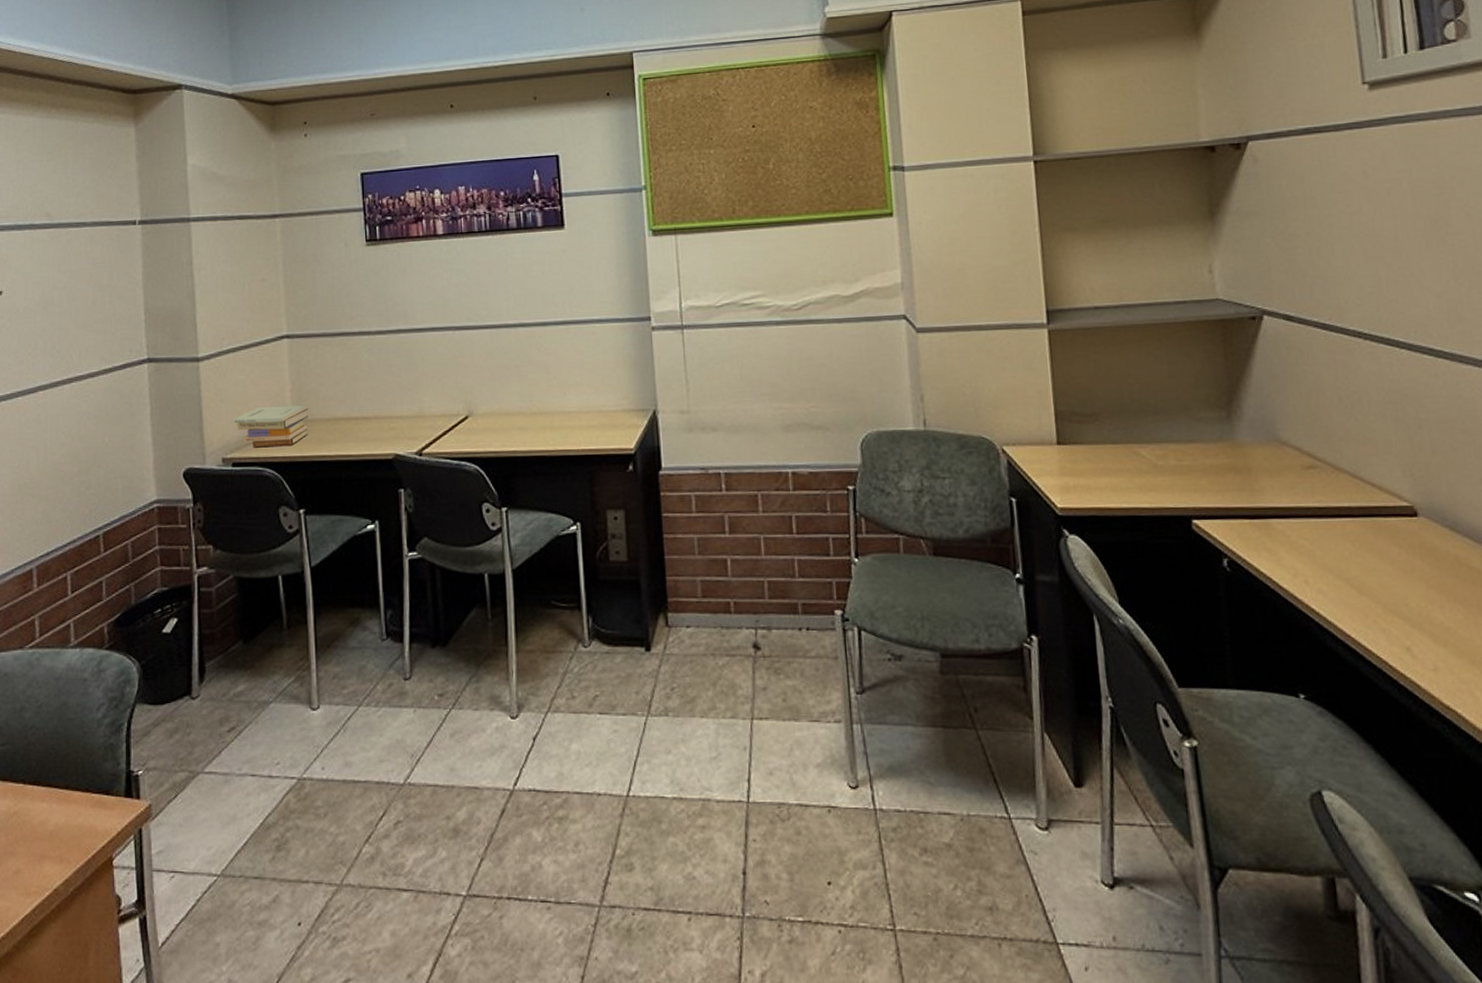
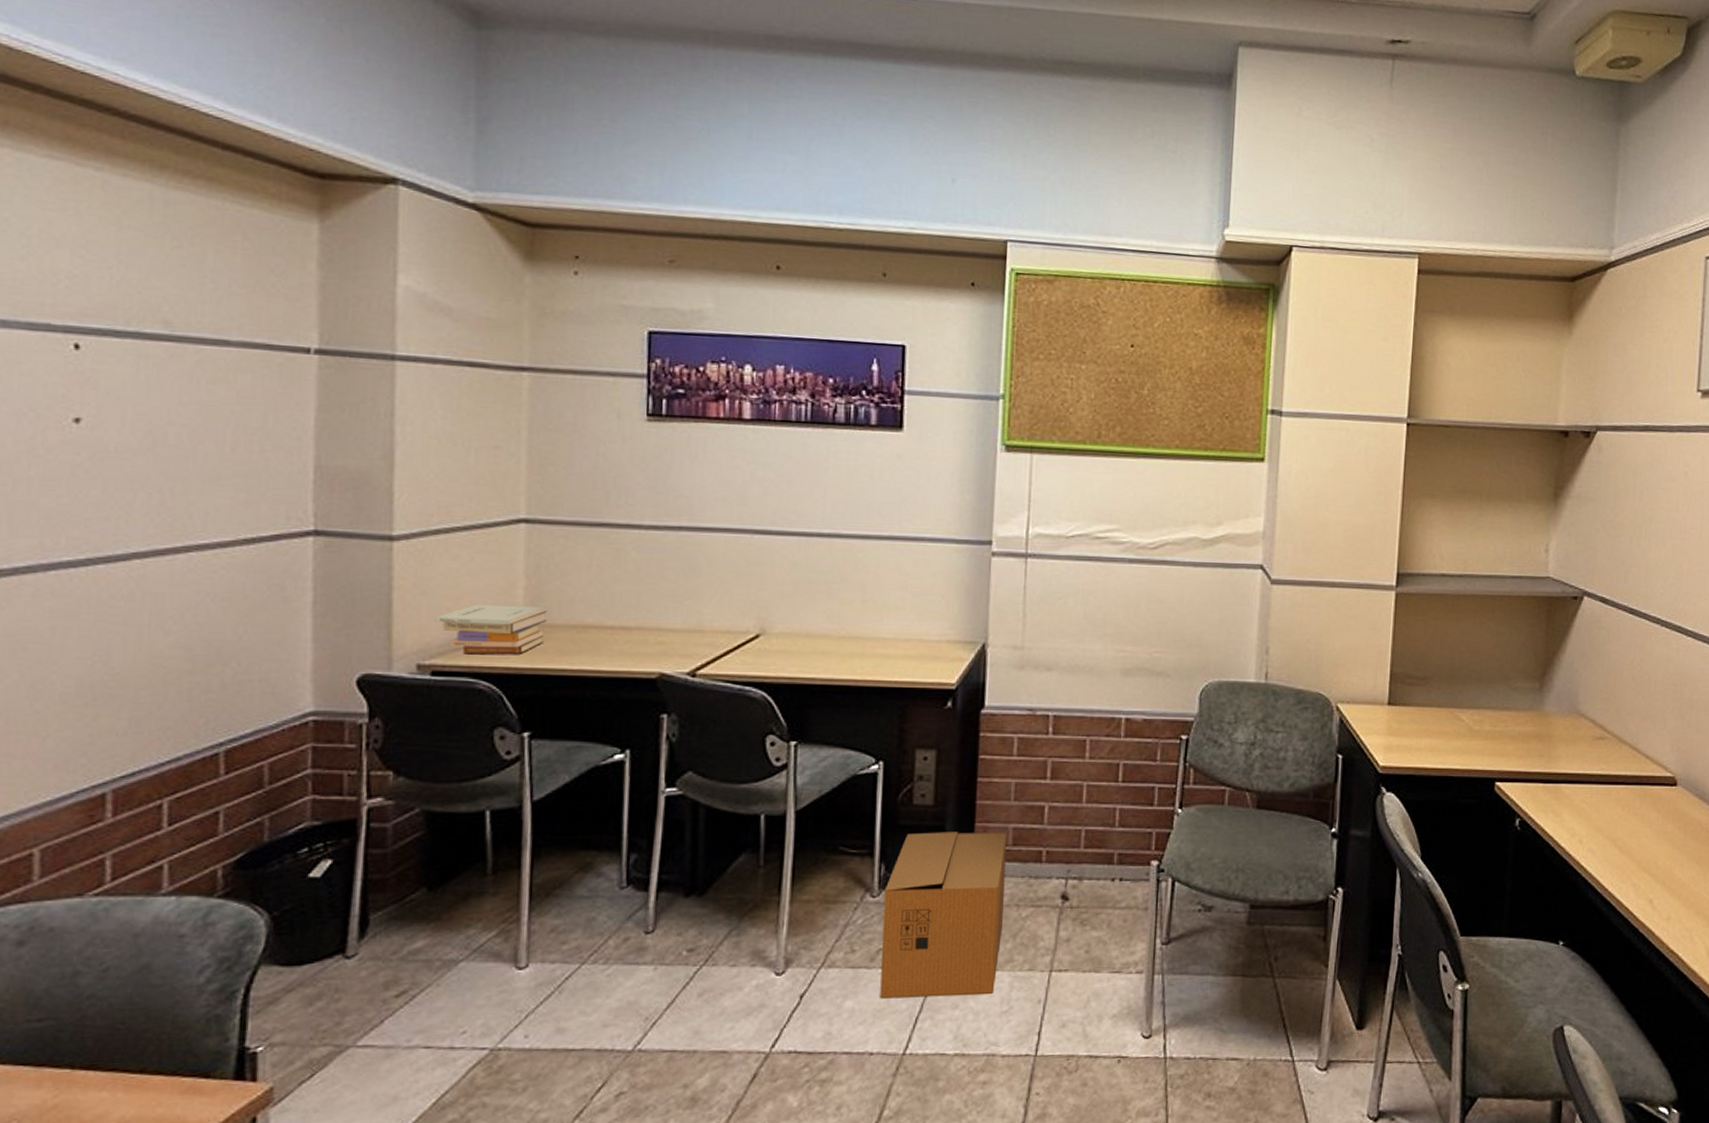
box: none [594,585,703,743] -> present [880,832,1007,999]

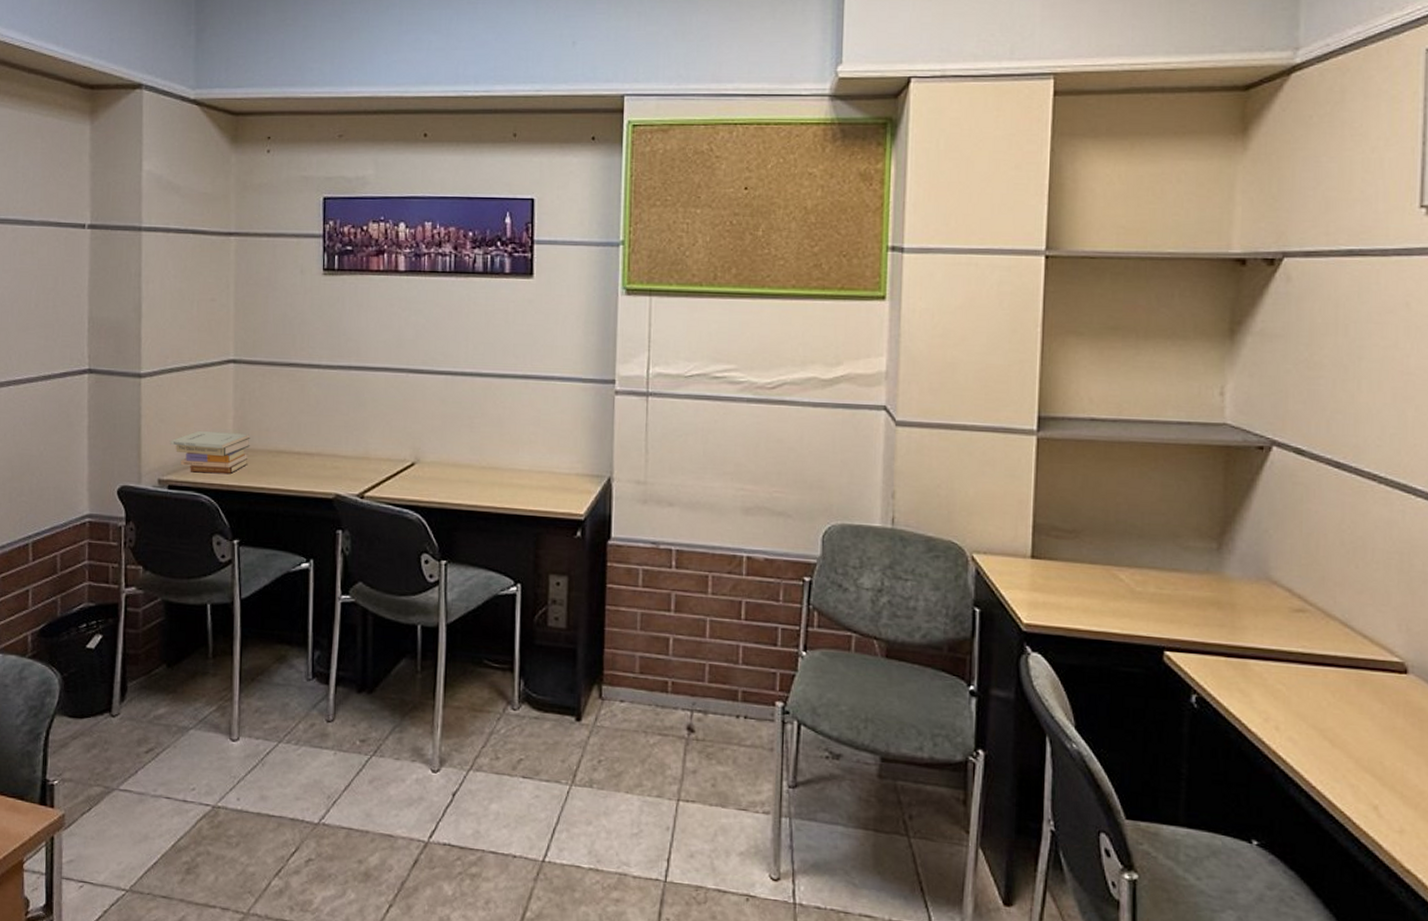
box: present [880,832,1007,999] -> none [521,653,635,815]

